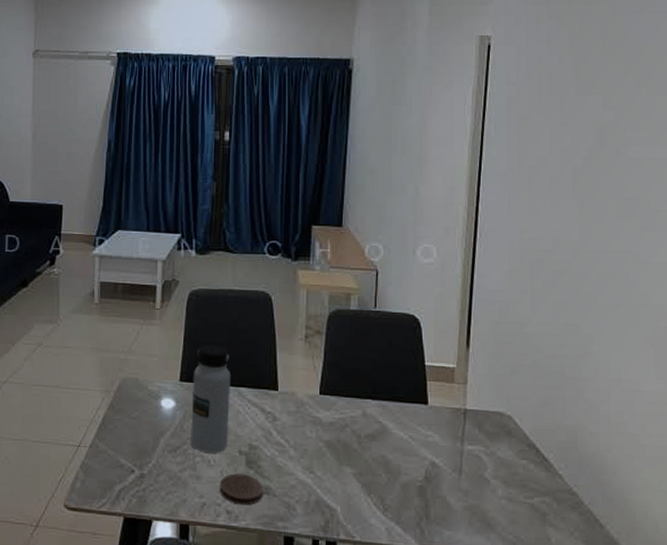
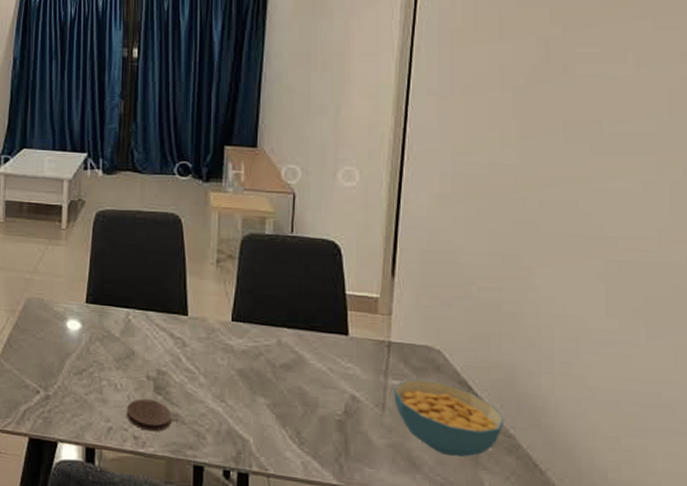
water bottle: present [191,344,230,453] -> none [97,266,138,377]
cereal bowl: none [469,444,569,516] -> present [393,379,505,458]

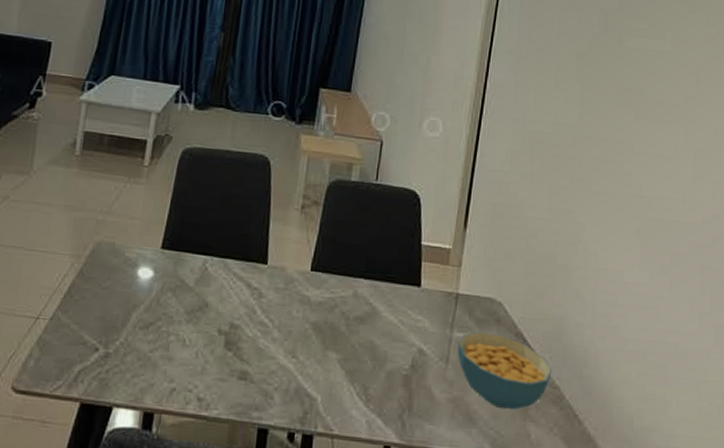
coaster: present [127,399,172,432] -> none [193,355,241,392]

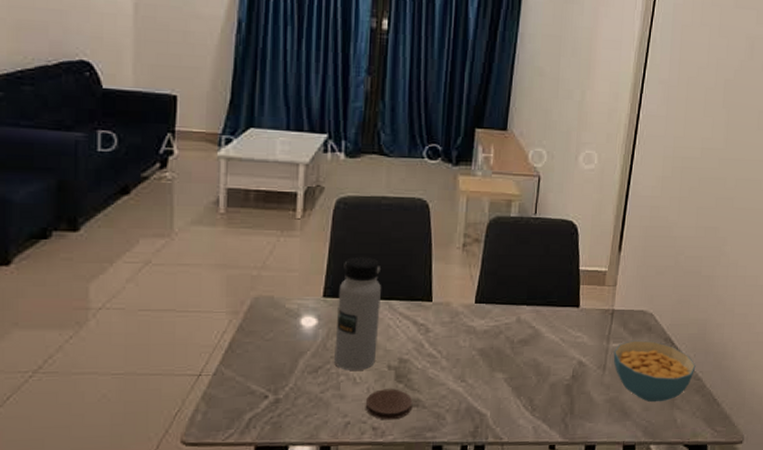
water bottle: none [166,209,219,332] -> present [334,256,381,370]
coaster: none [193,355,241,392] -> present [366,389,413,420]

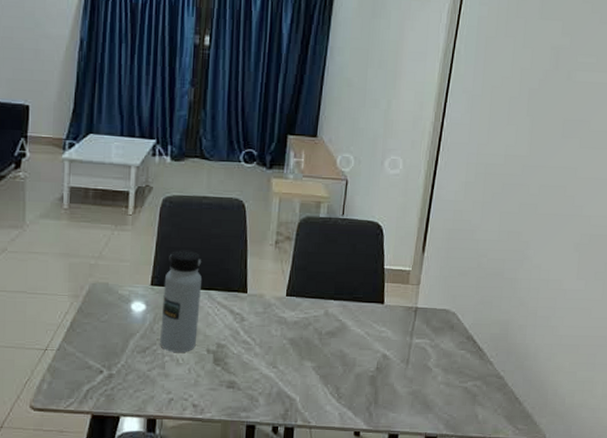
coaster: present [366,389,413,420] -> none [187,370,229,399]
cereal bowl: present [613,340,696,403] -> none [416,337,498,398]

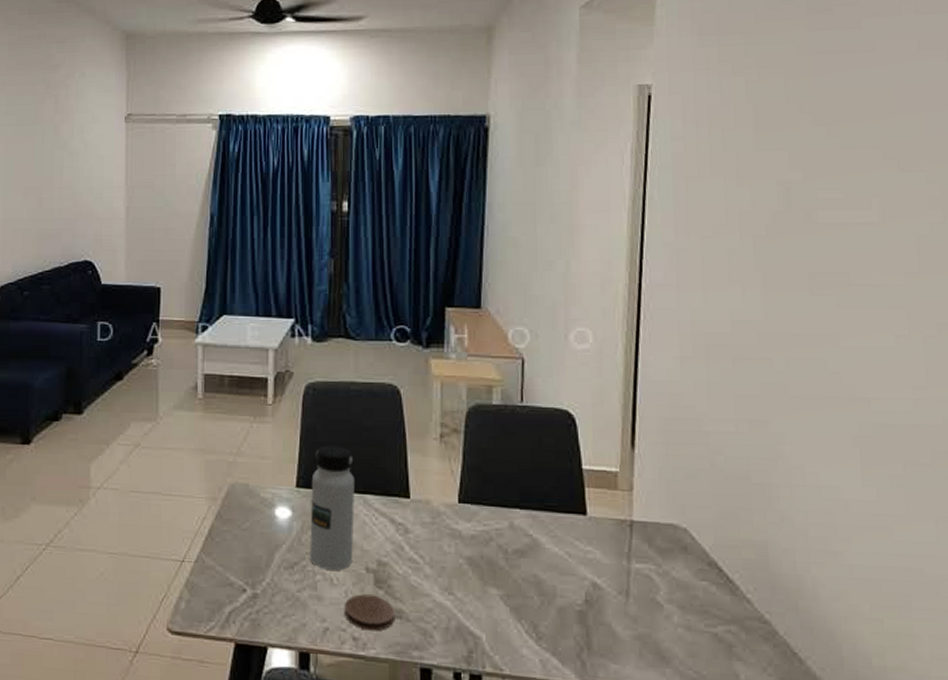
coaster: none [187,370,229,399] -> present [345,594,395,631]

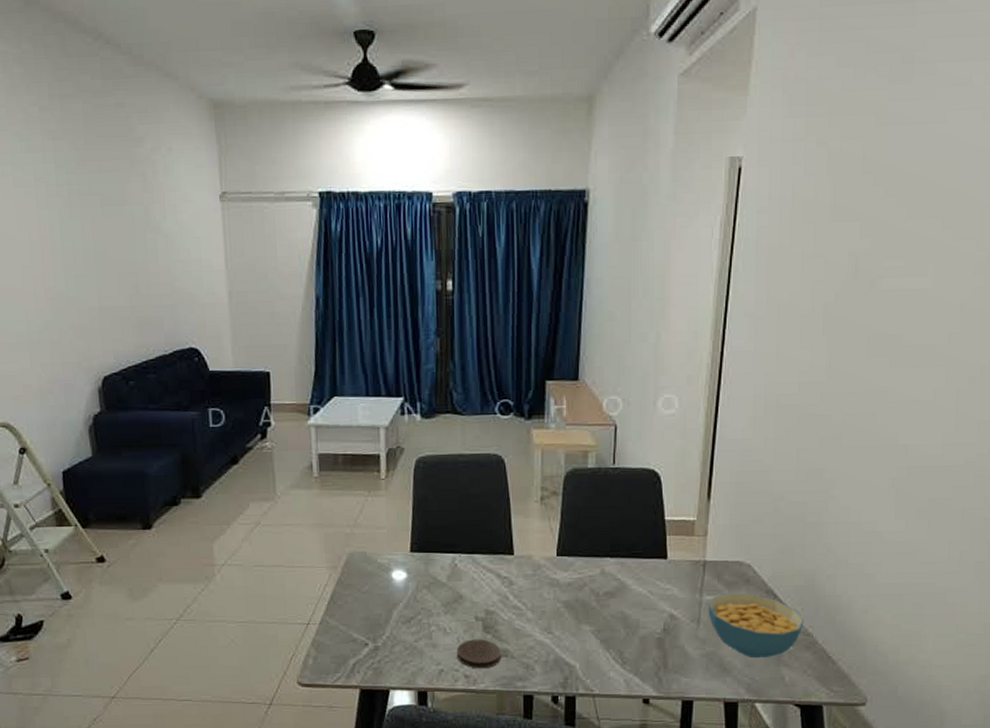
water bottle: present [310,445,355,570] -> none [424,512,464,621]
cereal bowl: none [638,562,759,648] -> present [708,593,805,659]

